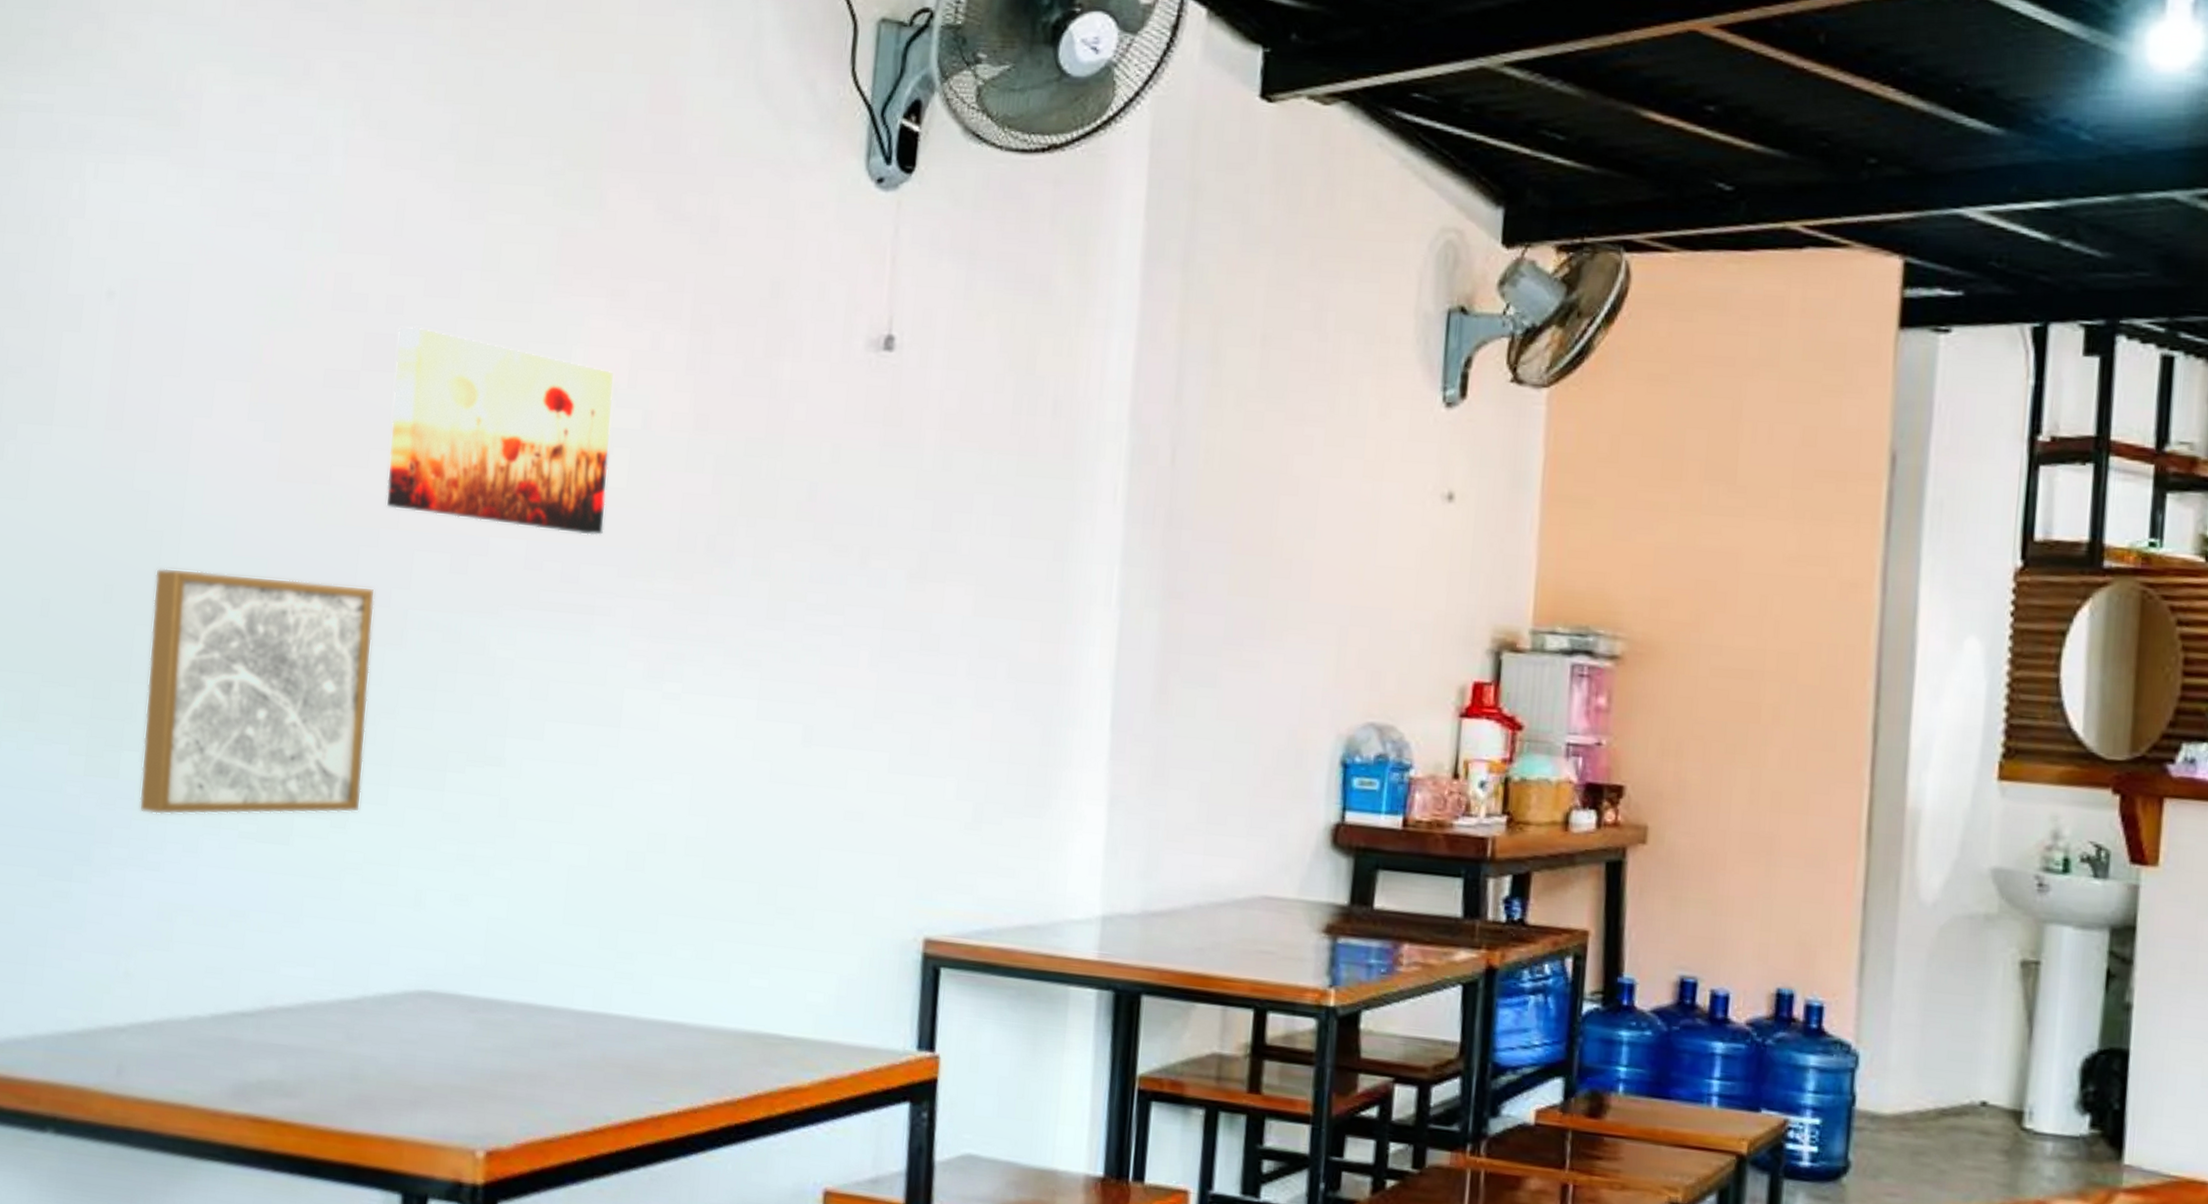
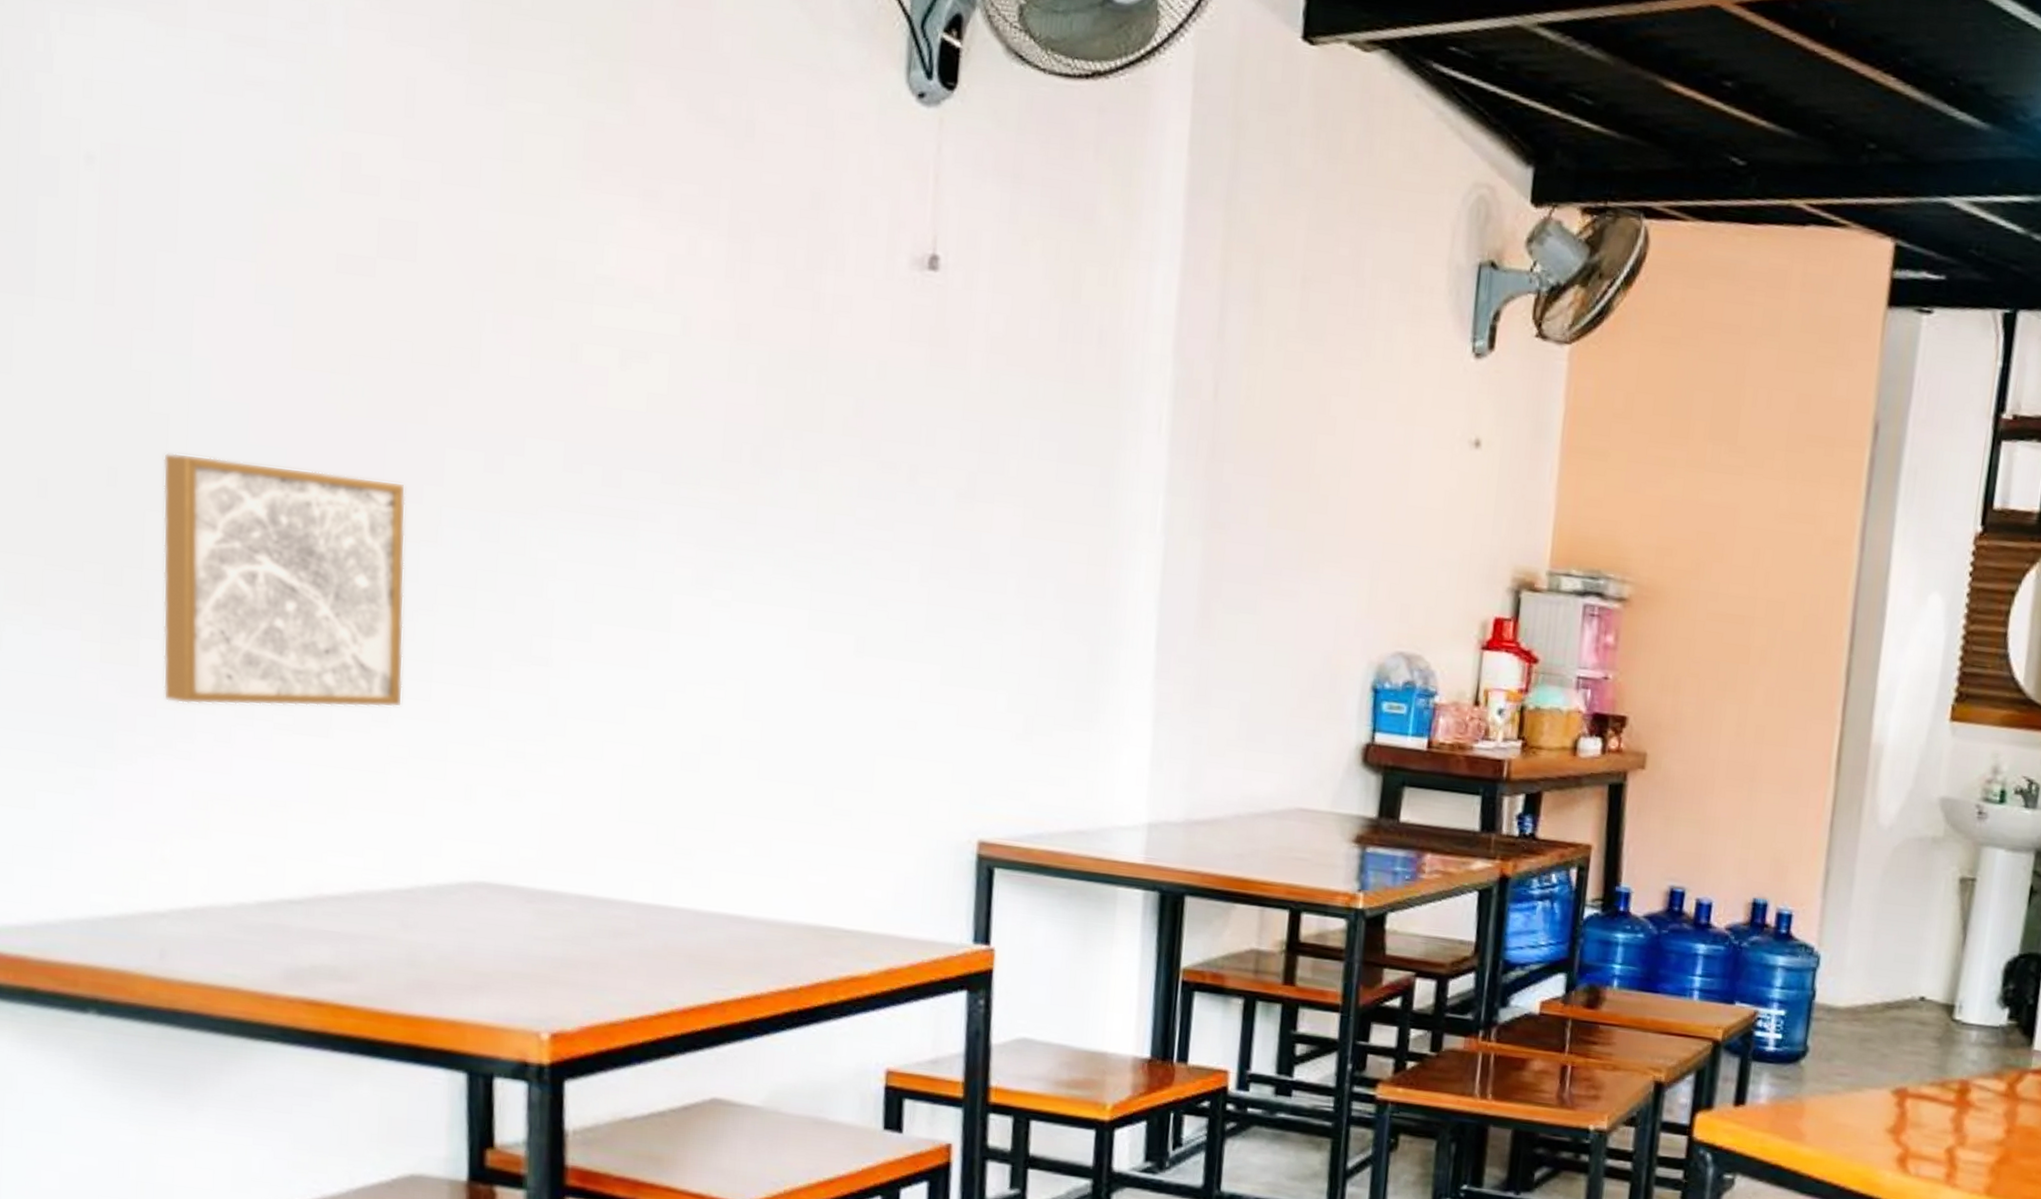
wall art: present [387,326,613,535] -> none [412,214,650,440]

